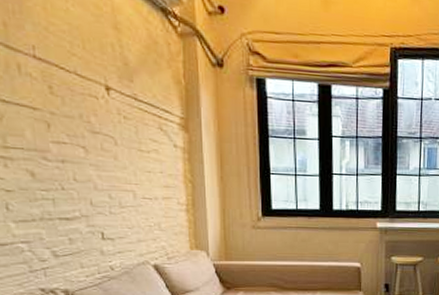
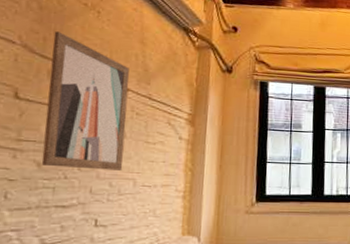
wall art: none [13,14,120,181] -> present [41,31,129,170]

